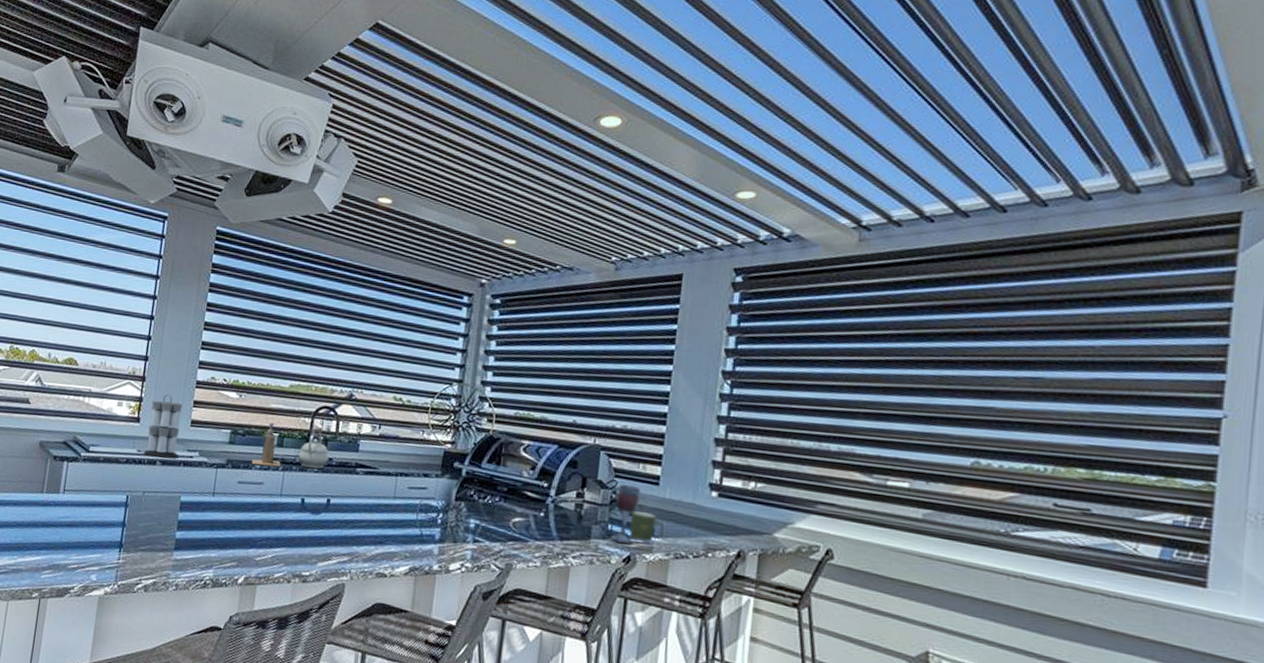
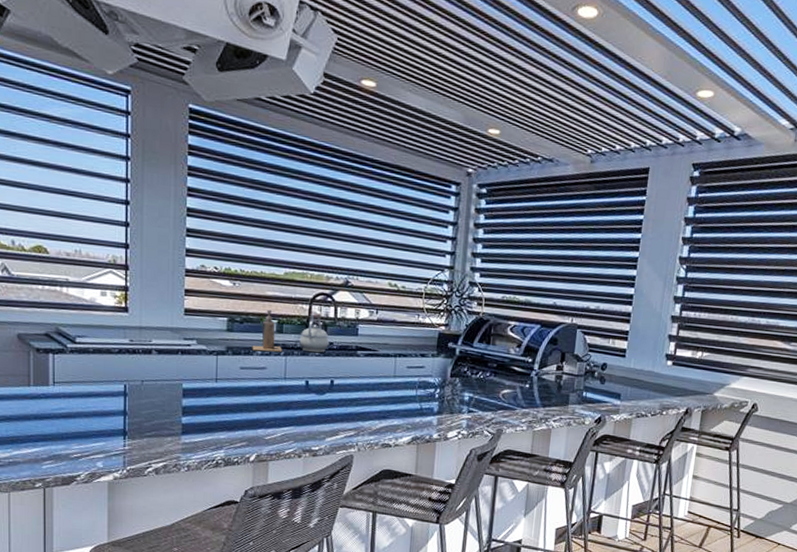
spice rack: present [143,393,182,459] -> none [136,282,174,348]
cup: present [610,485,642,545] -> none [584,358,611,408]
mug: present [629,511,665,542] -> none [600,380,629,405]

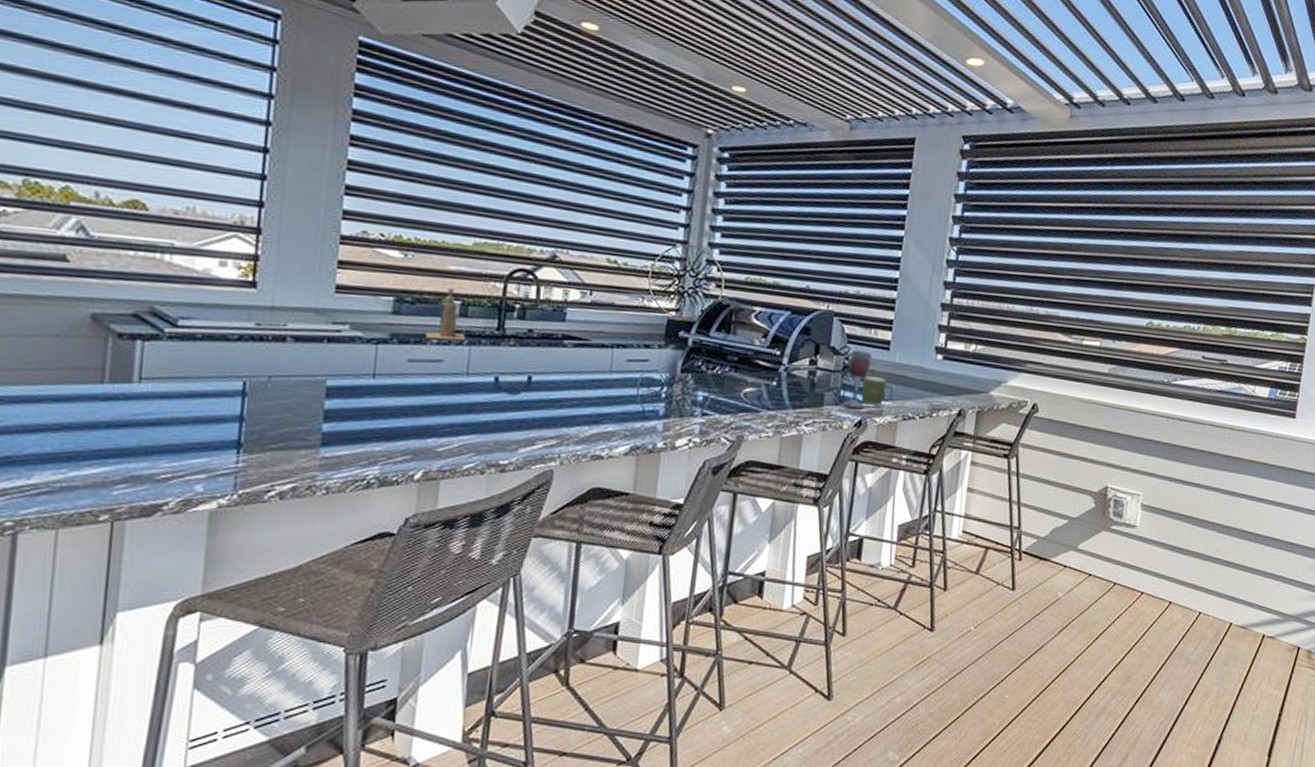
kettle: present [299,313,329,353] -> none [489,293,528,343]
cup: none [584,358,611,408] -> present [842,350,873,409]
mug: none [600,380,629,405] -> present [860,376,894,406]

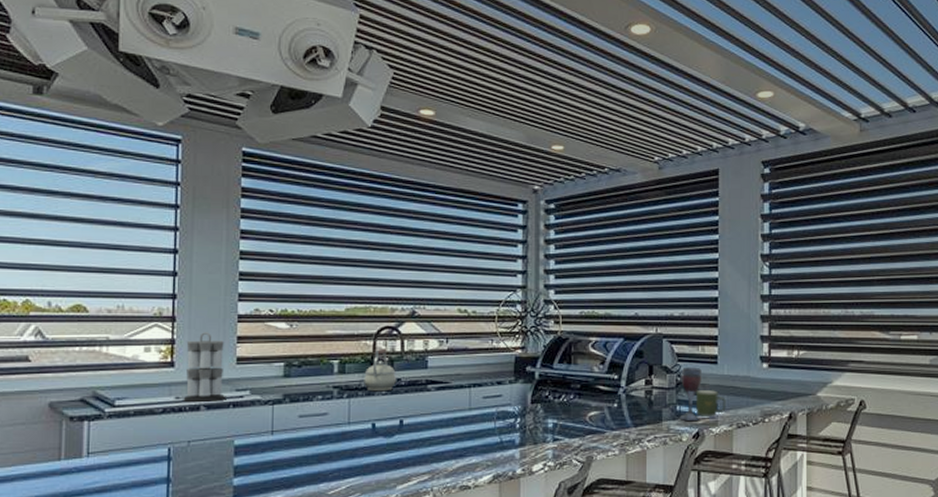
spice rack: none [265,251,321,334] -> present [183,332,225,403]
soap dispenser: present [425,287,466,341] -> none [311,349,345,396]
kettle: none [489,293,528,343] -> present [364,348,396,392]

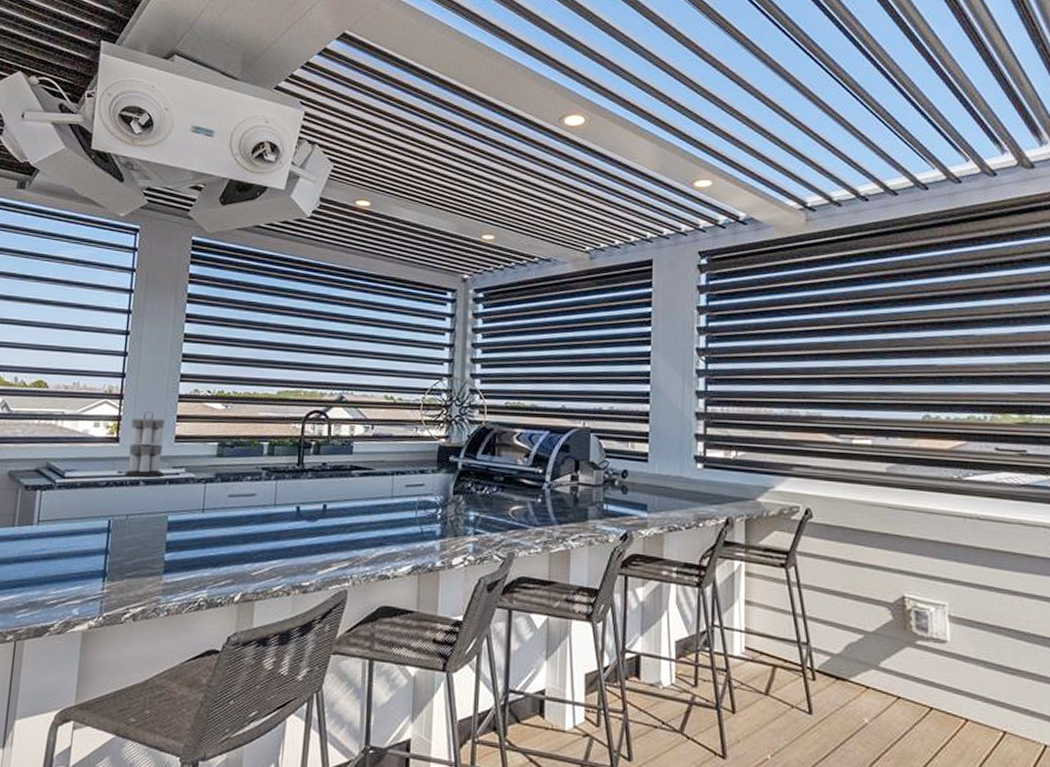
kettle: present [364,348,396,392] -> none [291,432,322,475]
cup: present [679,368,703,422] -> none [606,465,632,522]
mug: present [695,390,726,417] -> none [623,489,657,518]

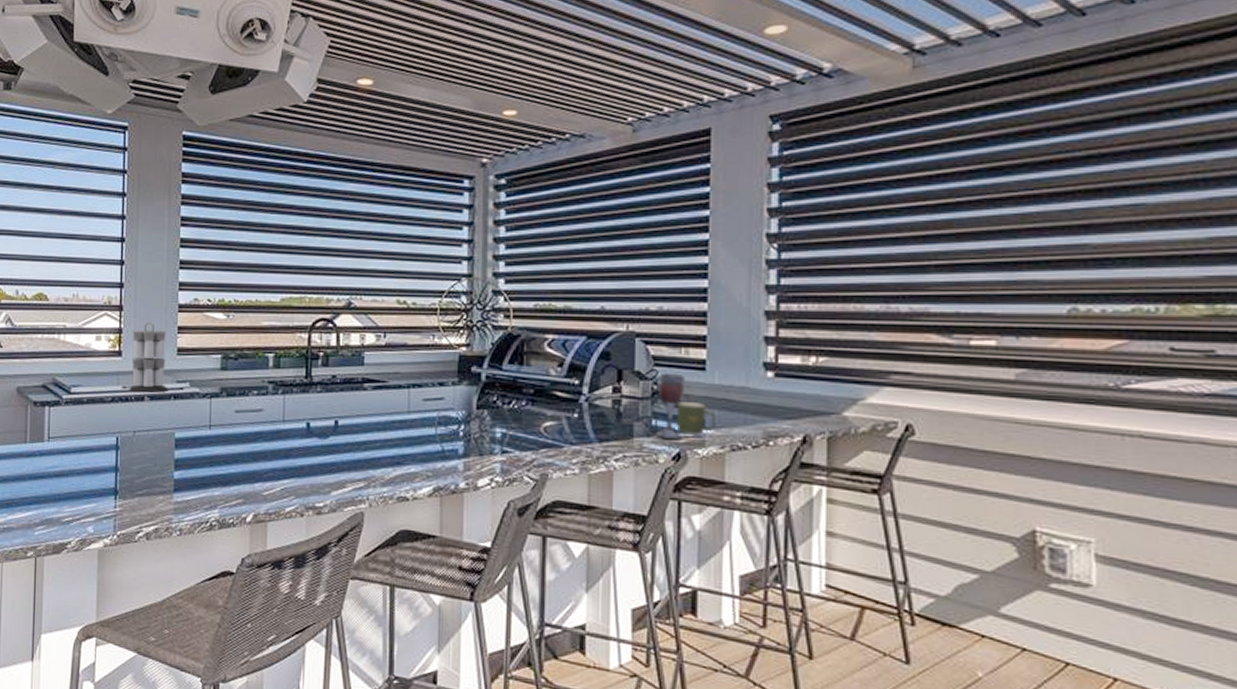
cup: none [606,465,632,522] -> present [655,374,686,440]
mug: none [623,489,657,518] -> present [676,402,717,435]

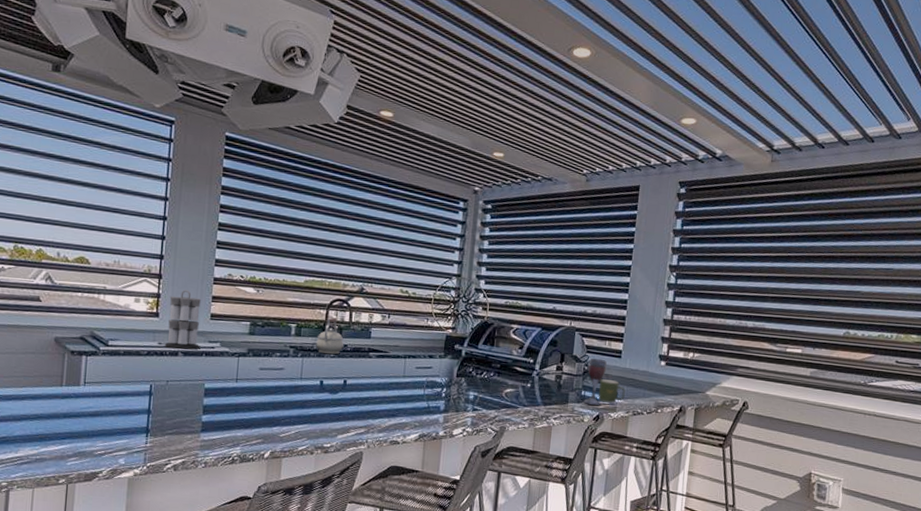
kettle: none [298,342,331,389] -> present [316,317,344,355]

